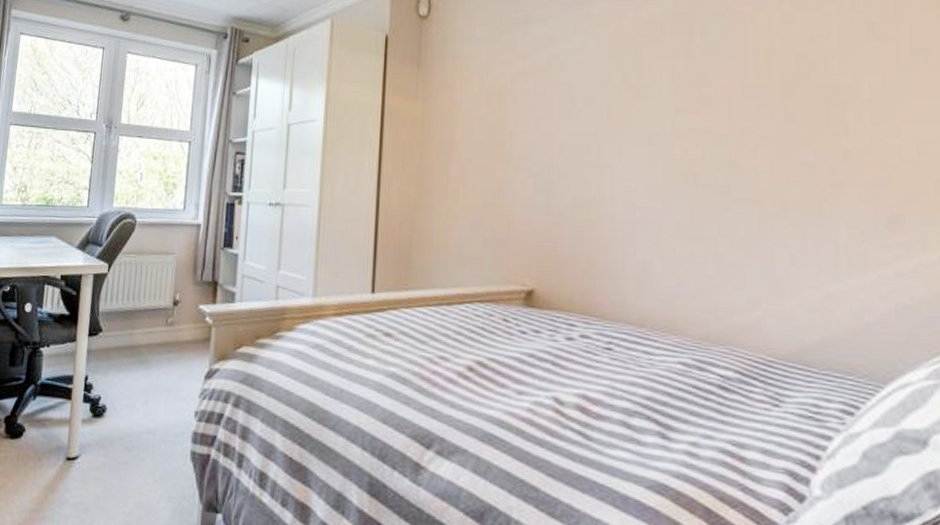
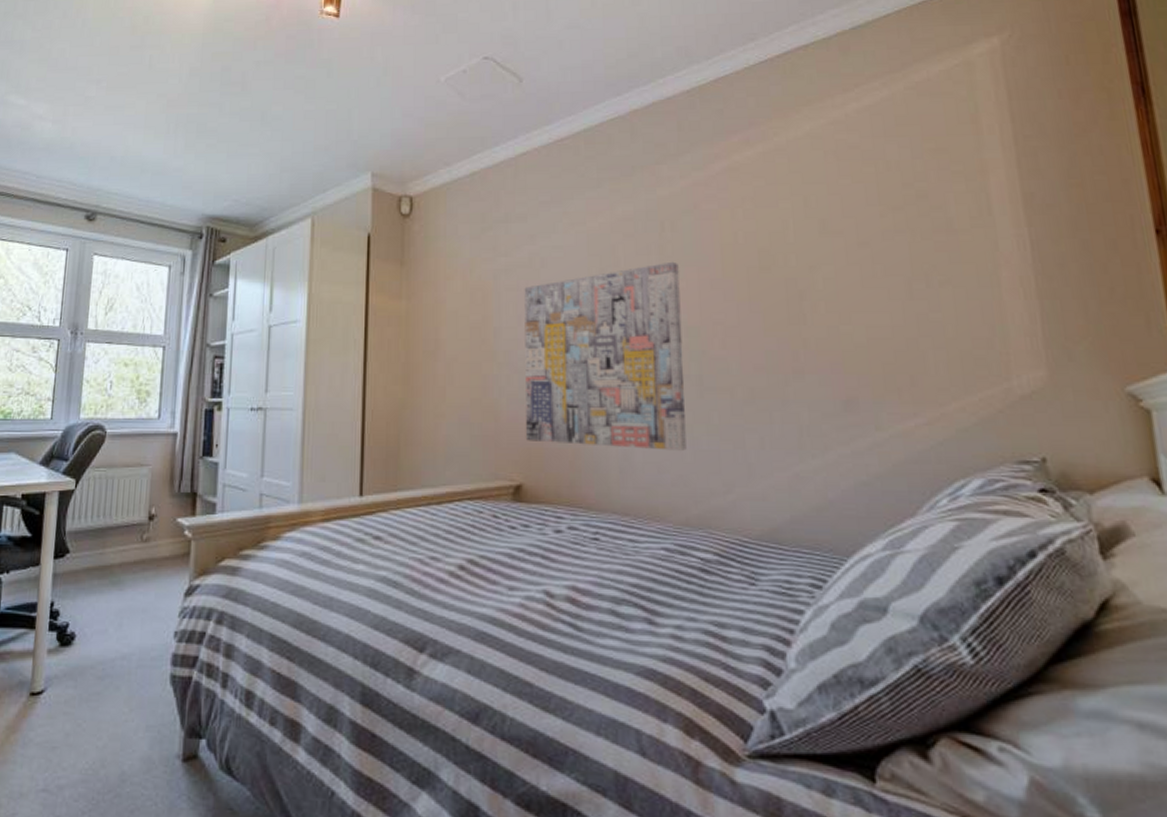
wall art: none [540,66,710,264] -> present [524,261,687,451]

